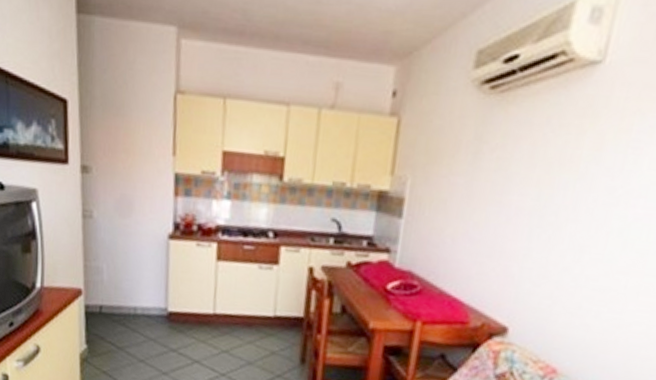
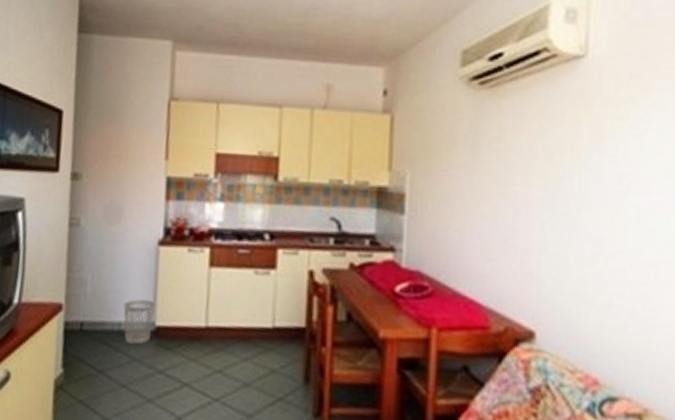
wastebasket: none [138,287,167,327] -> present [123,299,155,345]

